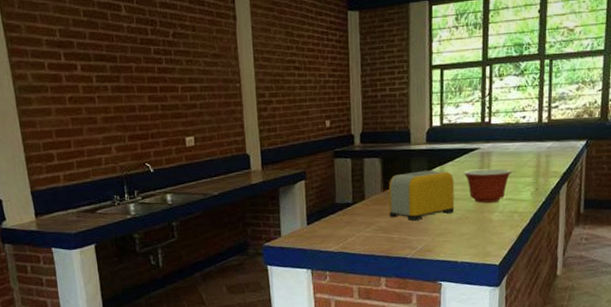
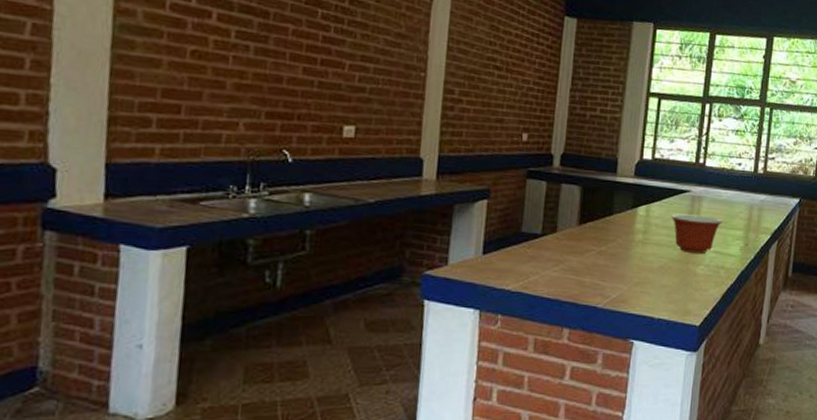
toaster: present [388,170,455,220] -> none [583,207,660,264]

